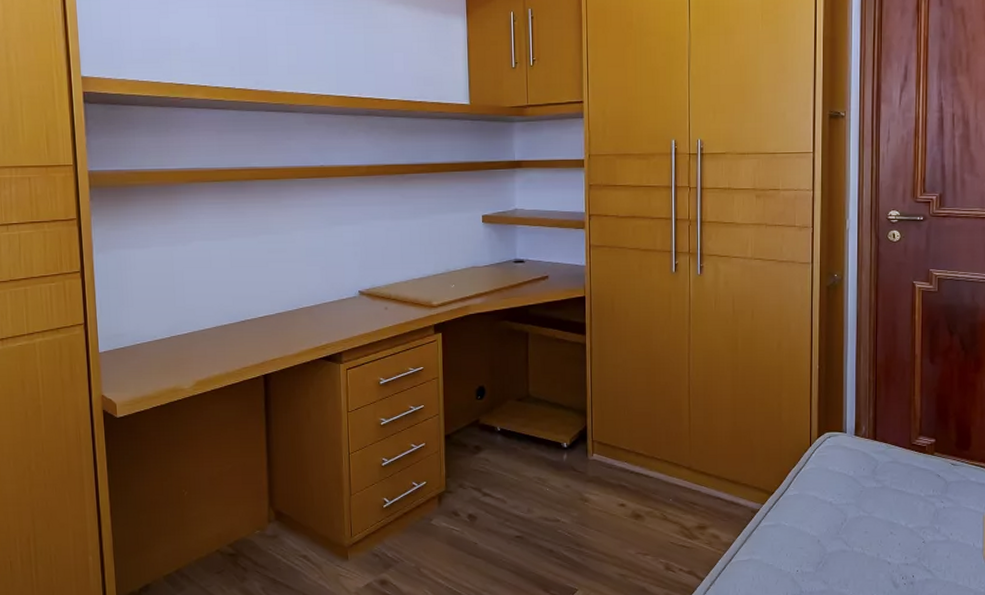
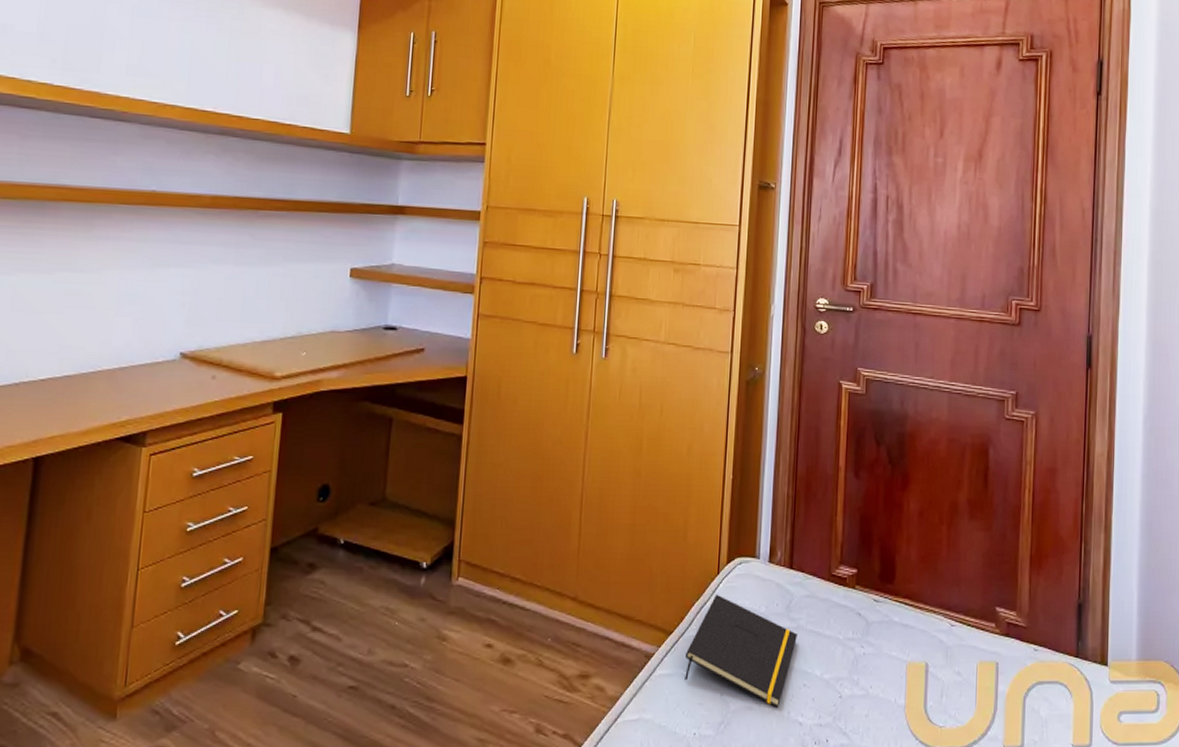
notepad: none [786,462,883,550] -> present [685,594,797,707]

